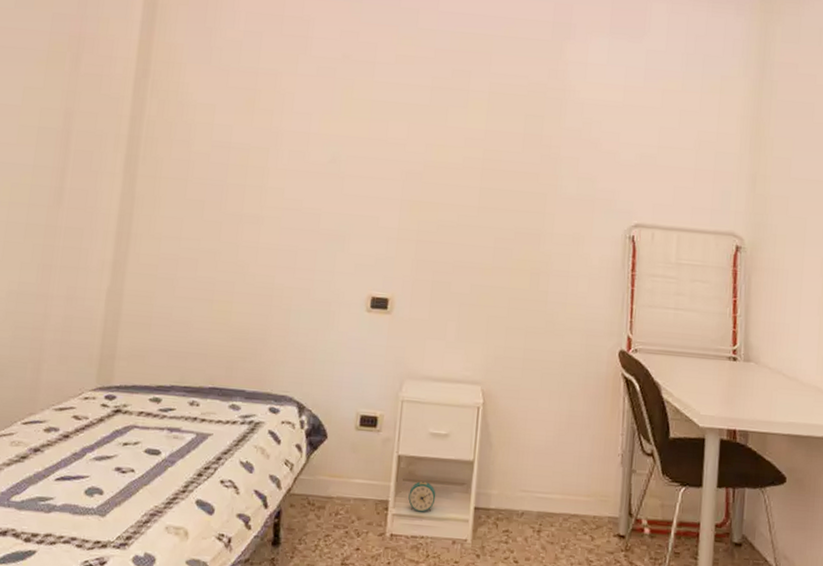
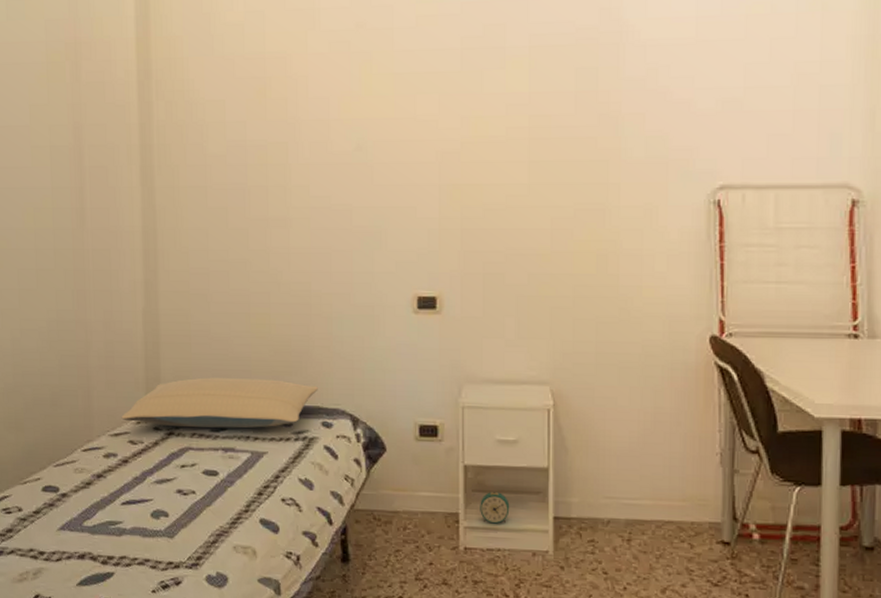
pillow: none [69,358,270,410] -> present [121,377,318,429]

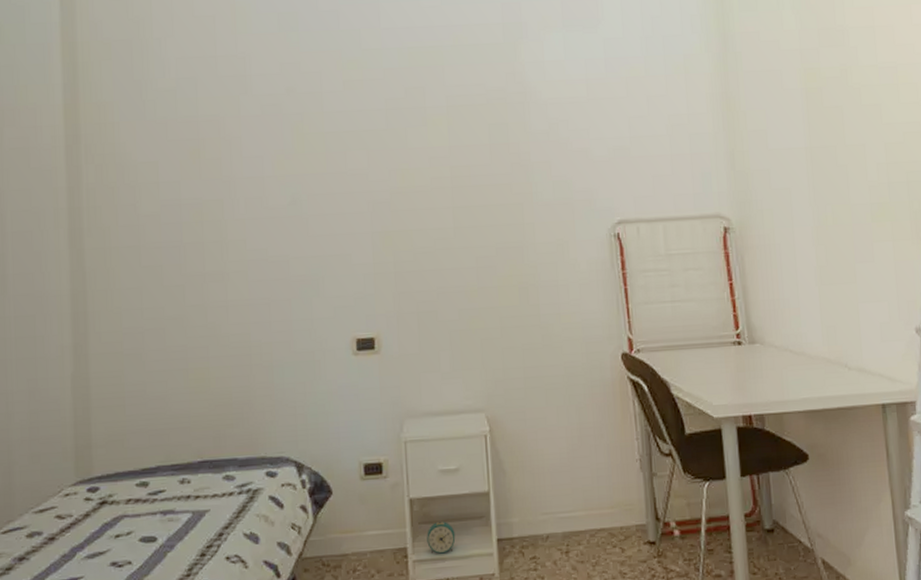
pillow: present [121,377,318,429] -> none [47,433,261,495]

